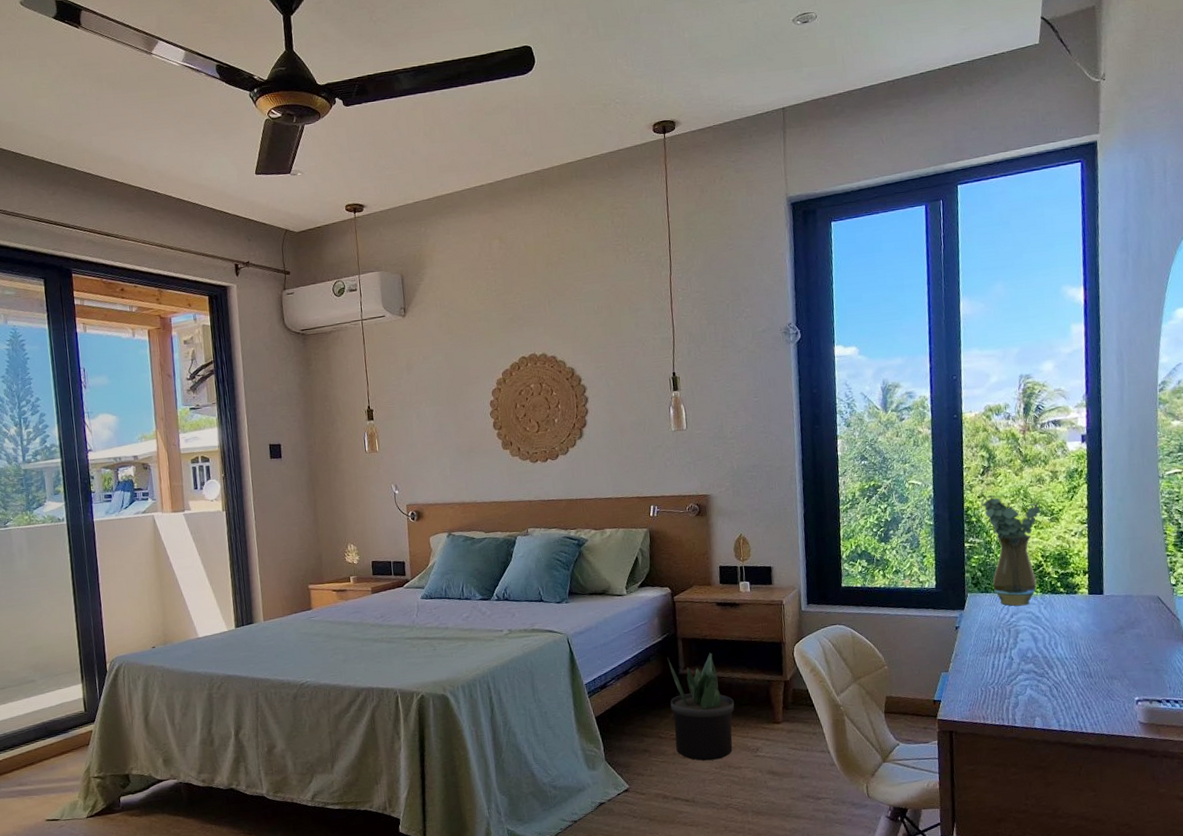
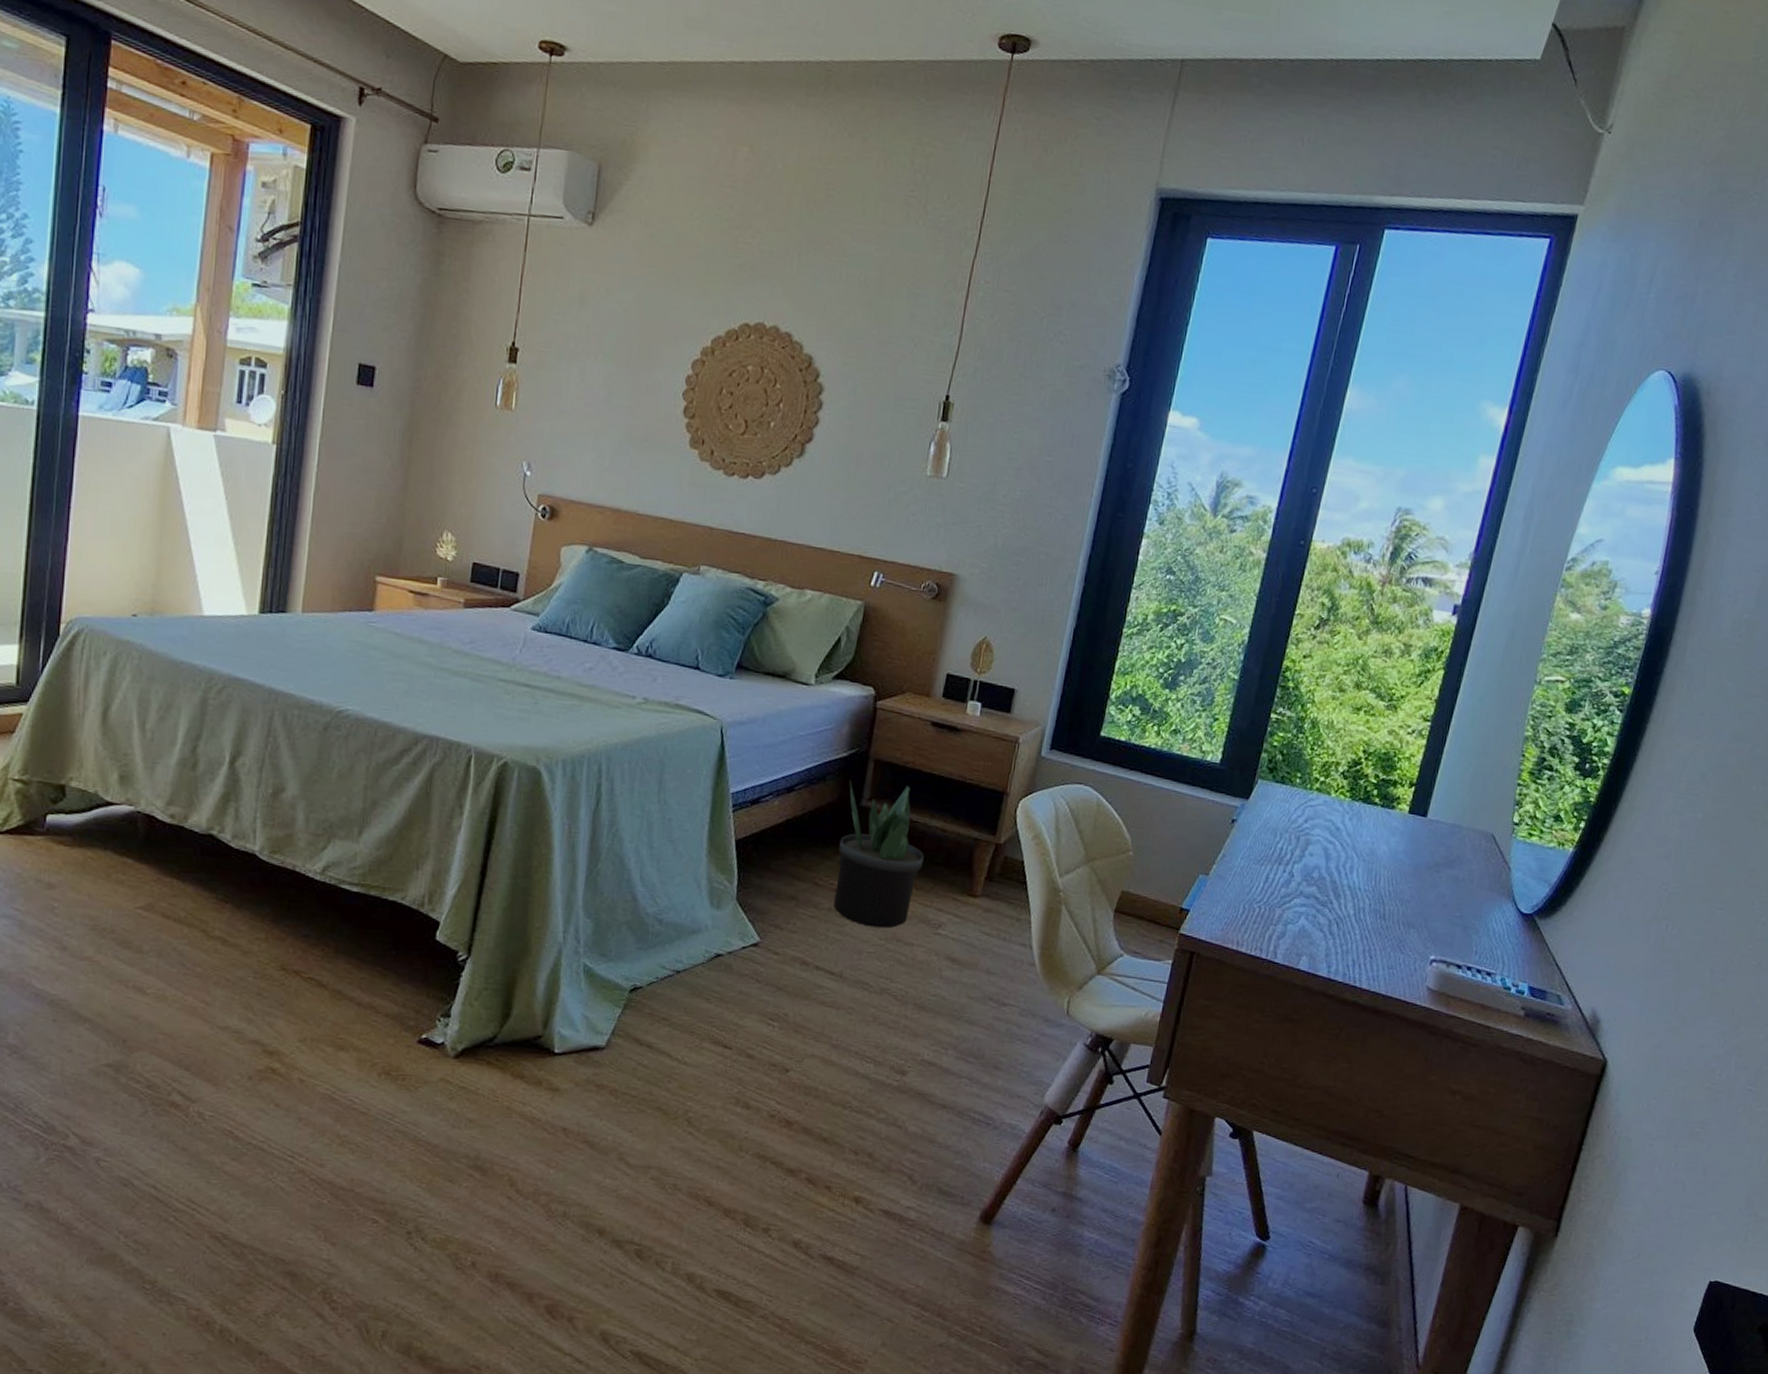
vase: present [979,492,1041,606] -> none [1292,651,1380,811]

